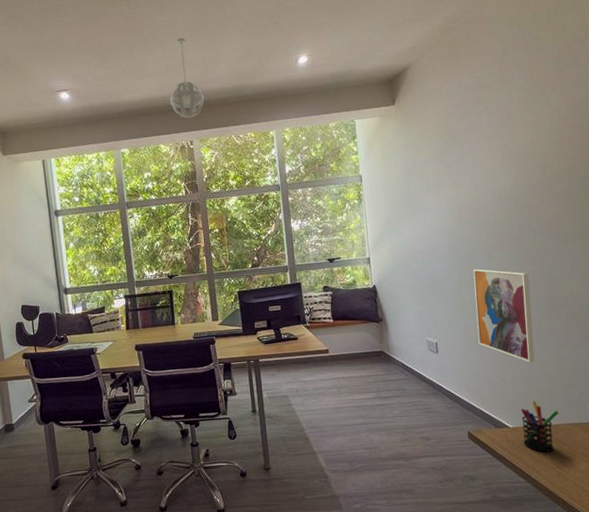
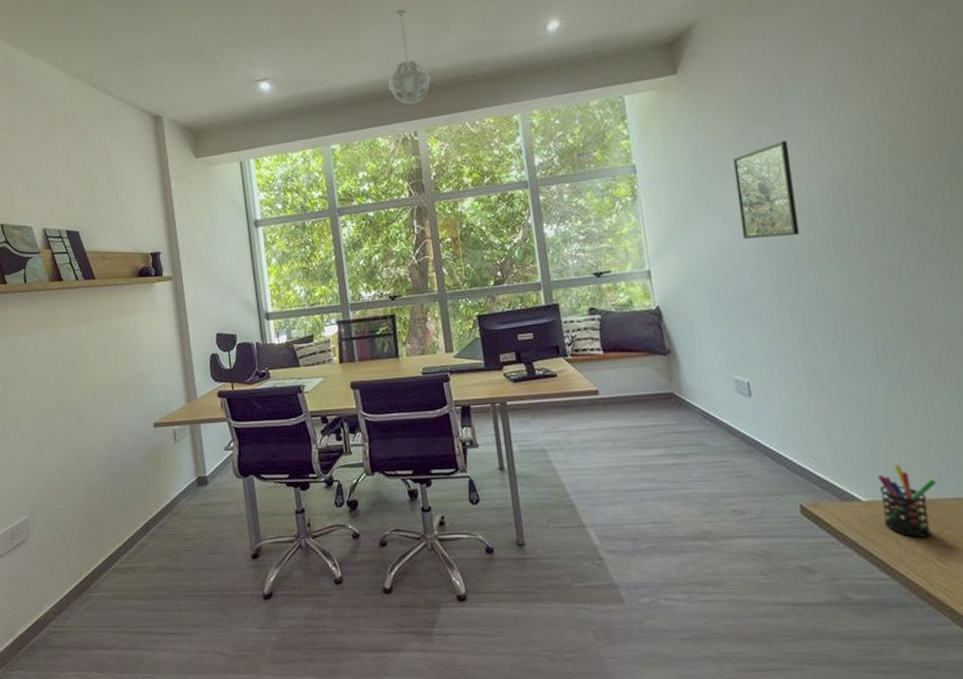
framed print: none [433,161,477,236] -> present [733,140,800,240]
wall art: present [473,268,535,363] -> none [796,283,896,411]

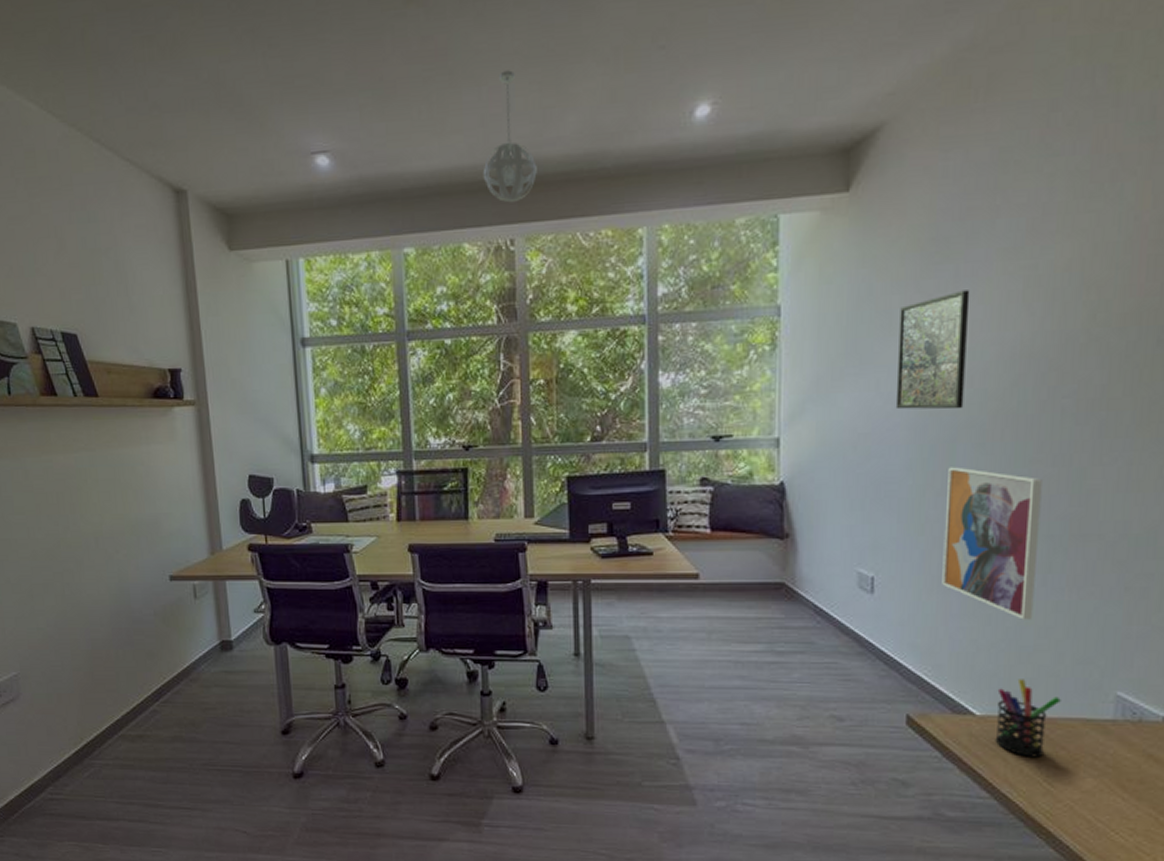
wall art: none [796,283,896,411] -> present [942,467,1042,620]

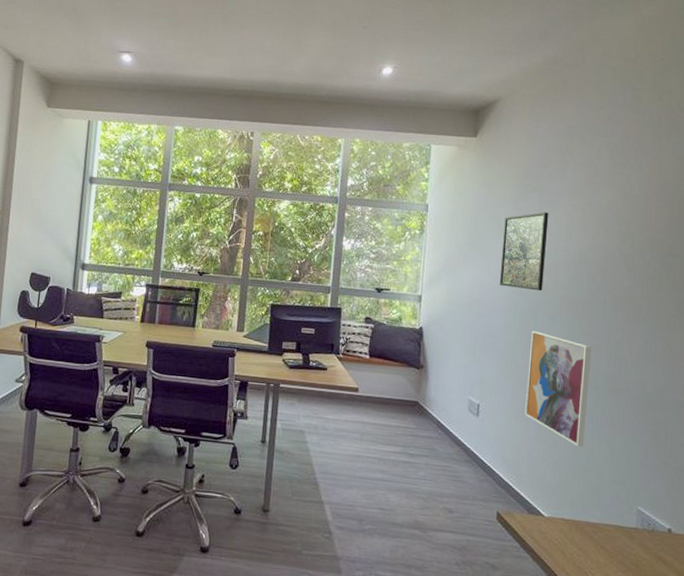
pendant light: present [482,70,537,203] -> none [237,22,275,108]
pen holder: present [995,679,1061,757] -> none [557,491,601,553]

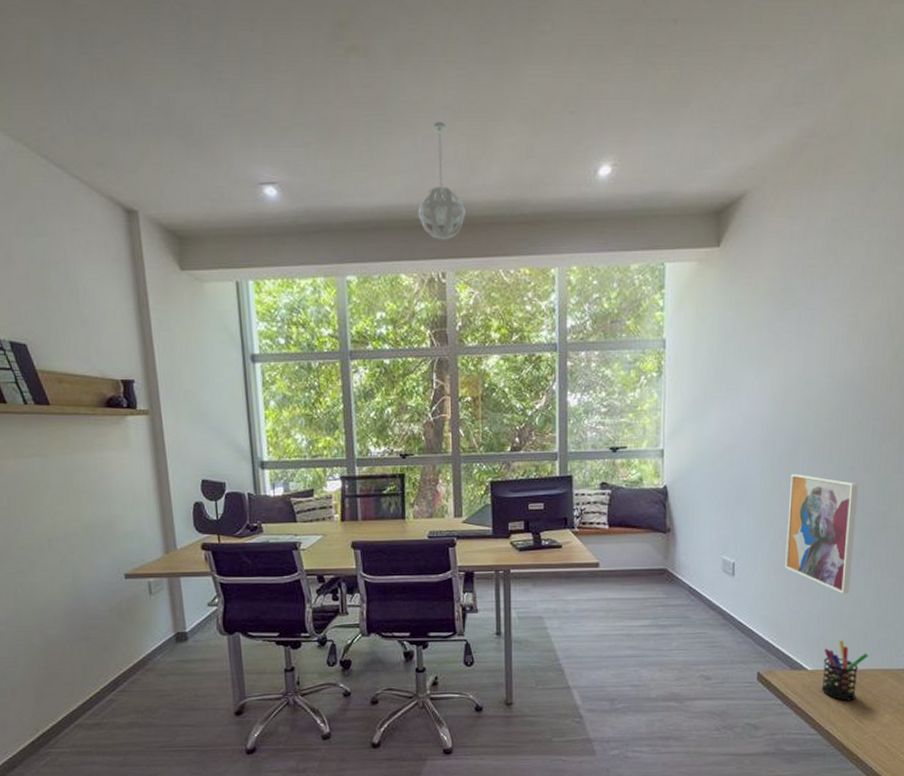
pendant light: none [237,22,275,108] -> present [417,122,465,240]
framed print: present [499,212,549,291] -> none [752,332,809,428]
pen holder: none [557,491,601,553] -> present [821,640,868,701]

